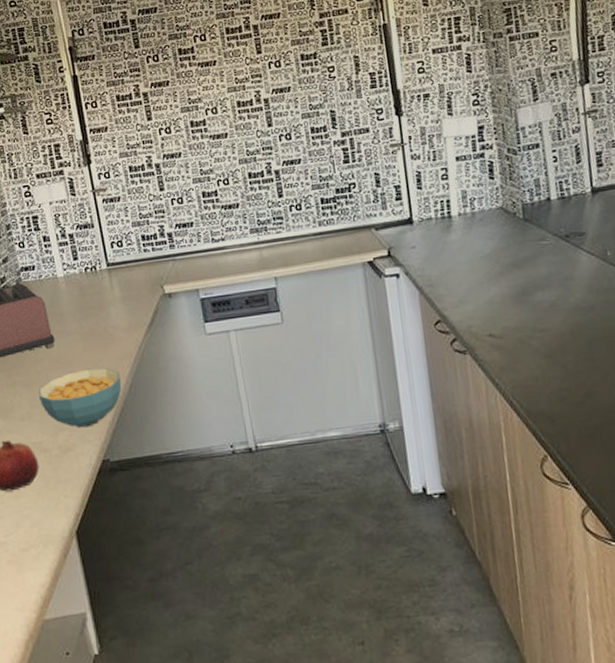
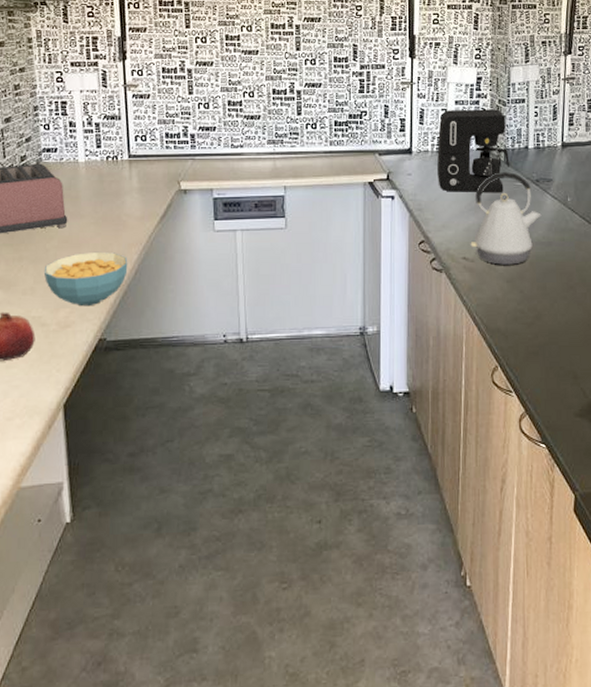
coffee maker: none [440,159,530,262] -> present [437,109,509,192]
kettle: none [494,230,577,339] -> present [470,172,542,265]

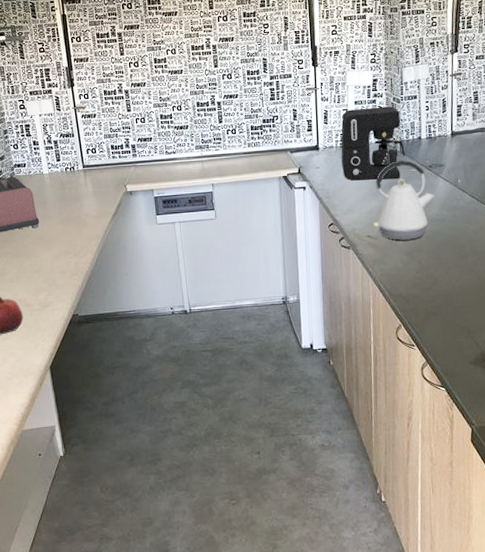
cereal bowl: present [43,251,128,307] -> none [24,245,90,290]

